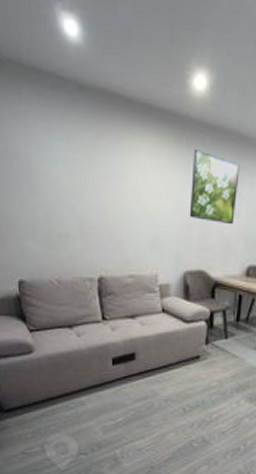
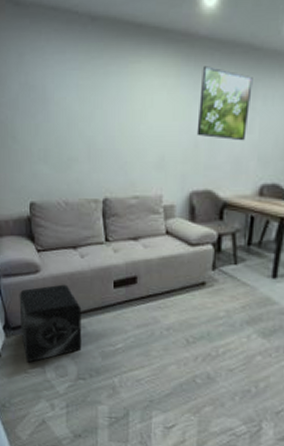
speaker: none [11,363,82,444] -> present [19,284,82,363]

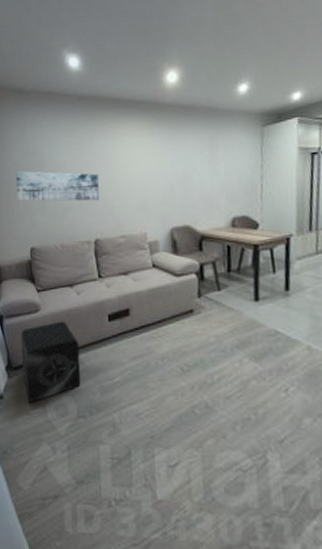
wall art: none [12,109,111,153] -> present [15,171,99,202]
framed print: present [196,66,253,141] -> none [171,126,214,183]

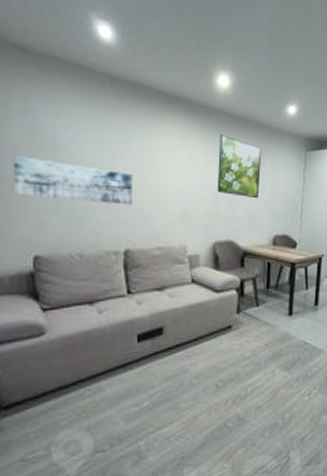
speaker: present [21,321,81,403] -> none [15,344,99,447]
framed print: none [171,126,214,183] -> present [217,134,262,199]

